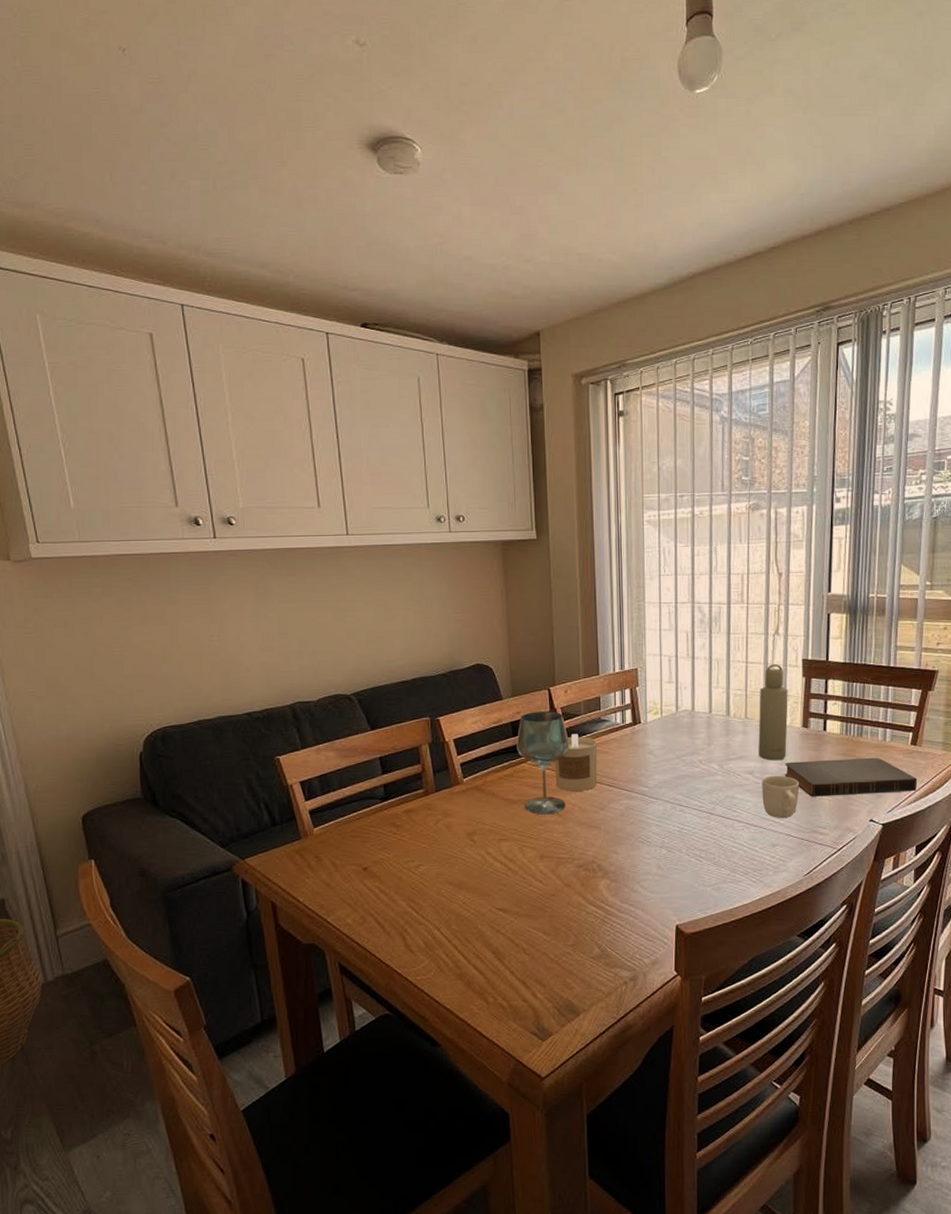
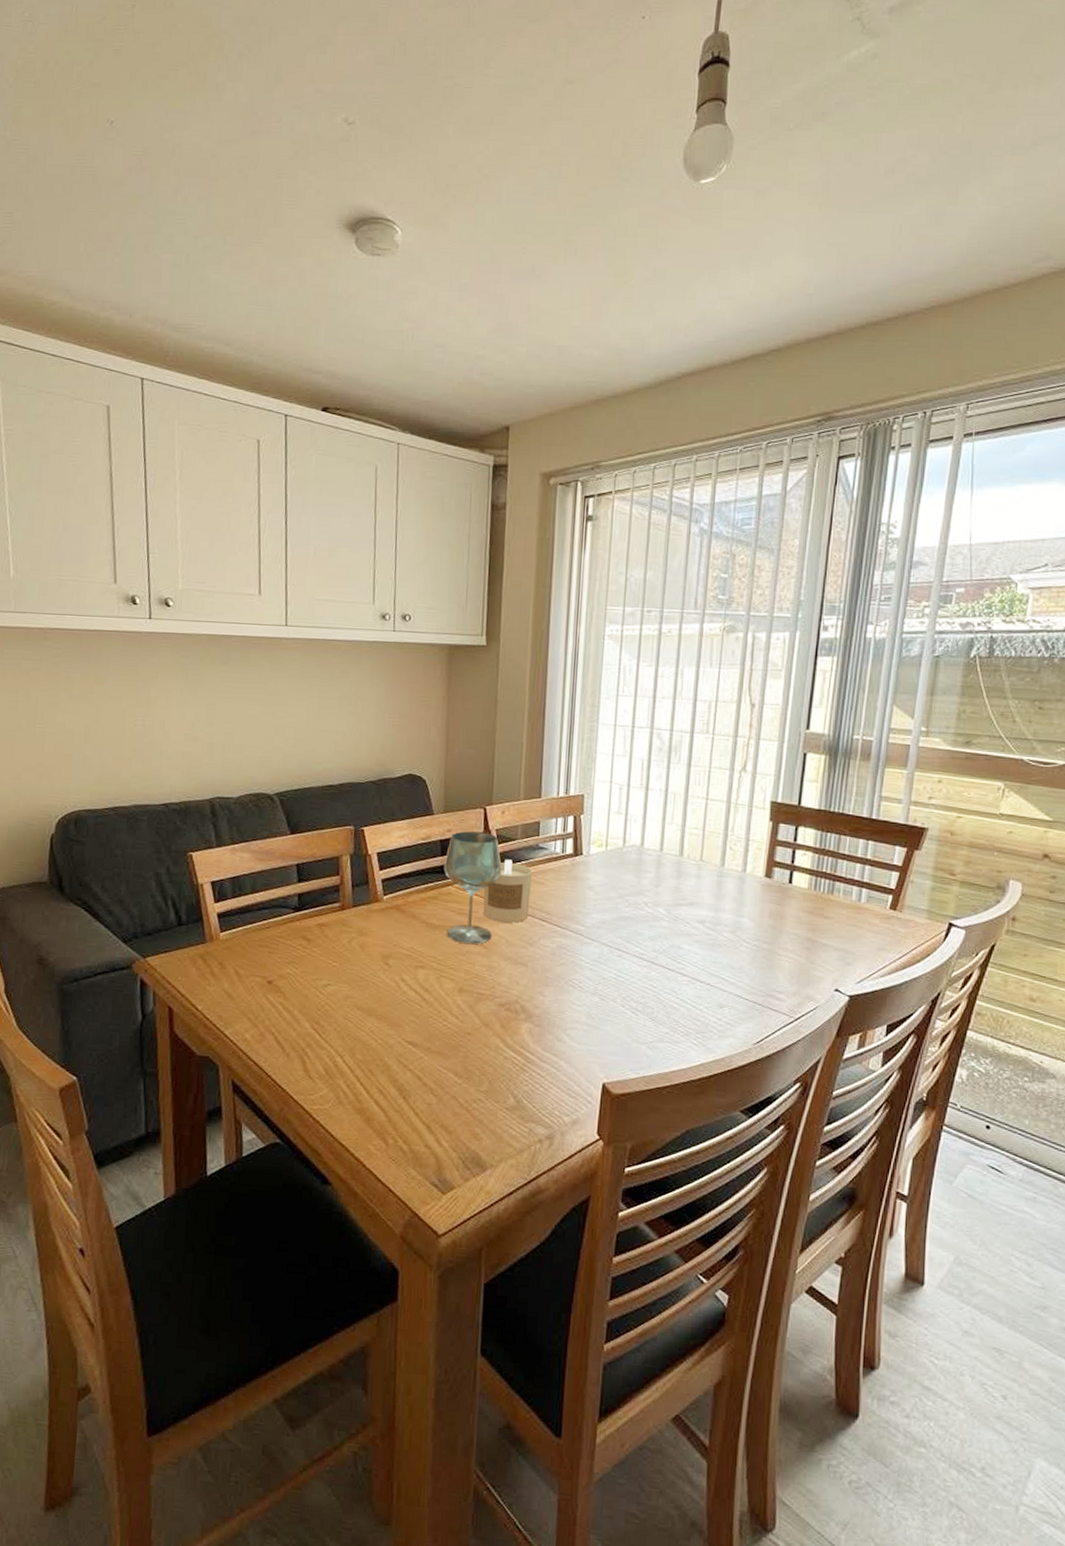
bottle: present [758,664,788,761] -> none [712,804,752,912]
mug: present [762,775,800,819] -> none [712,927,757,978]
book: present [785,757,918,797] -> none [741,914,895,963]

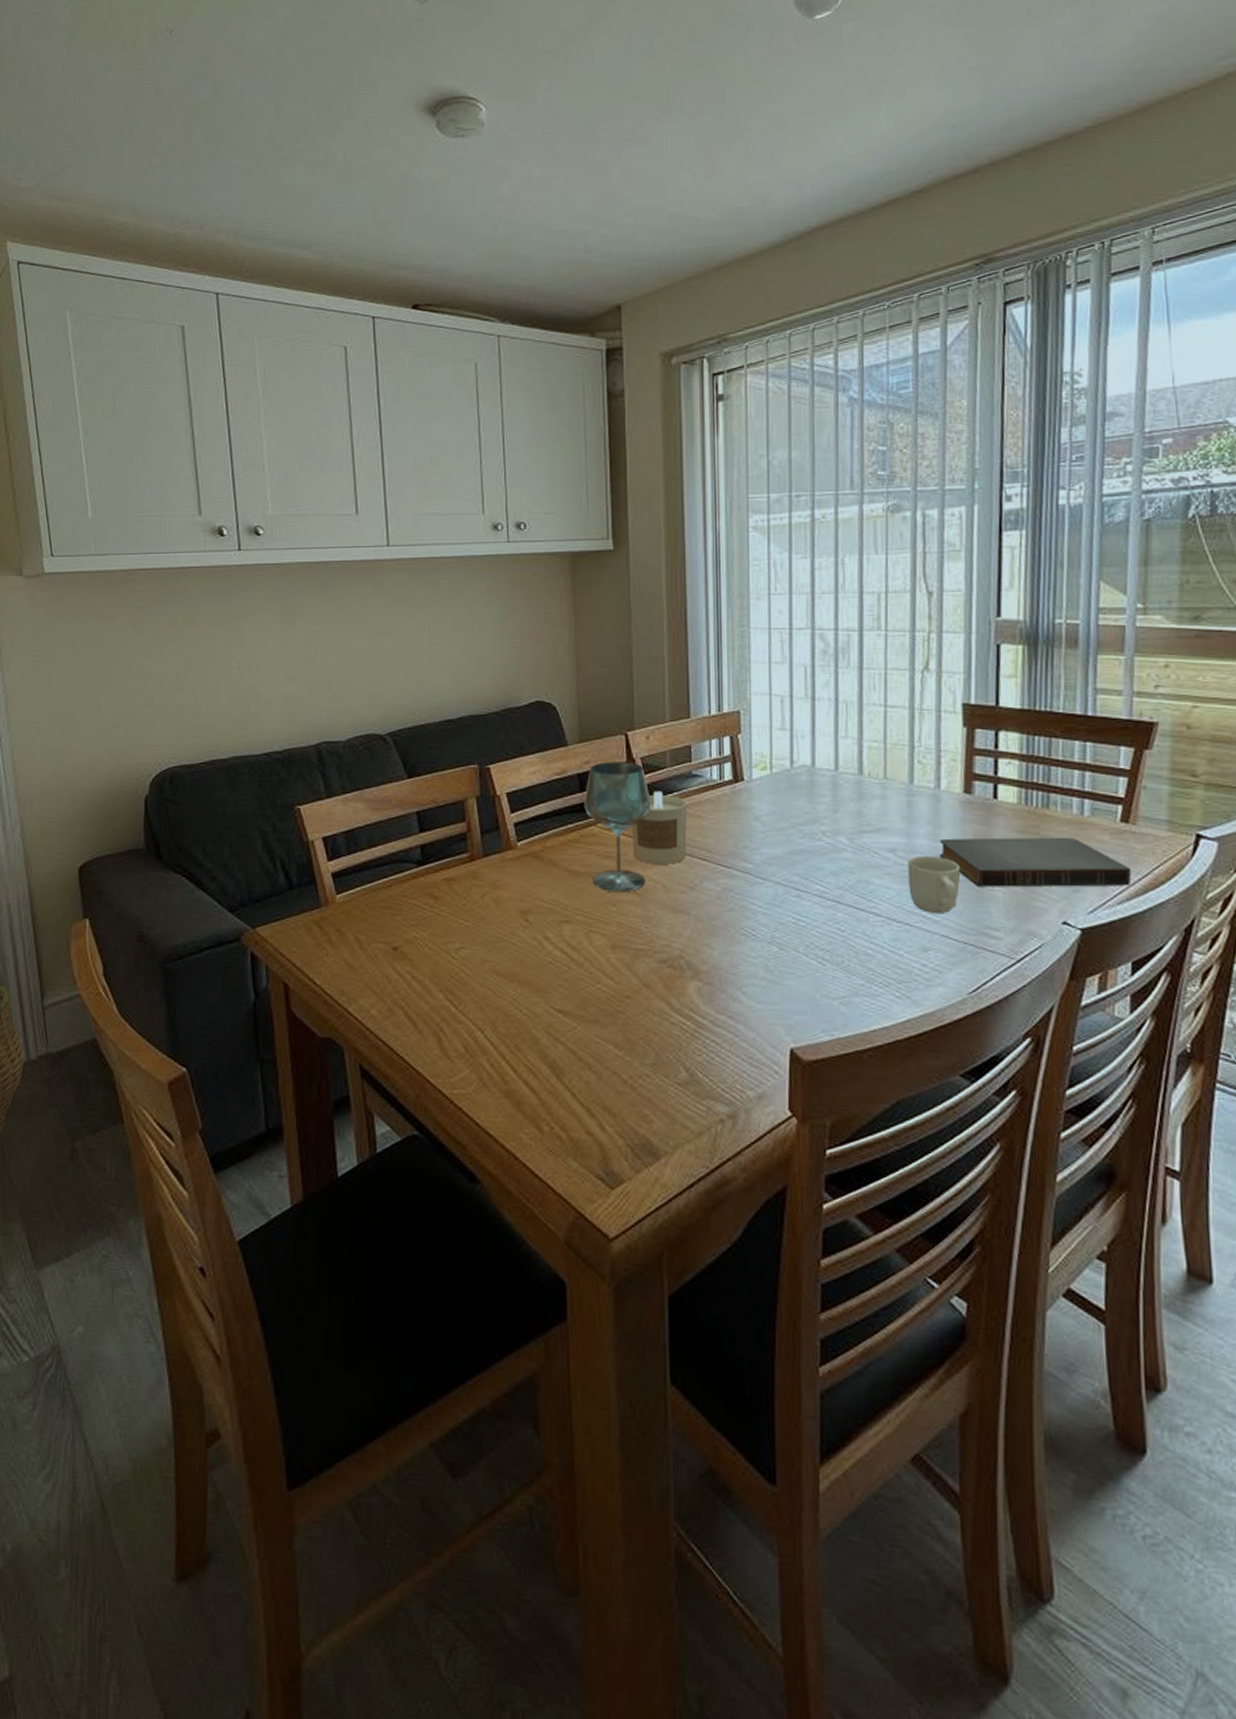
mug: none [712,927,757,978] -> present [907,855,961,915]
book: none [741,914,895,963] -> present [940,837,1132,888]

